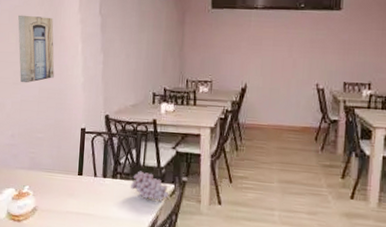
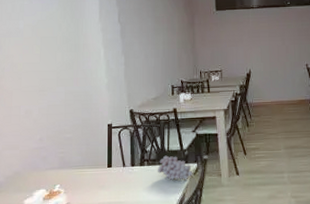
wall art: present [18,15,55,83] -> none [41,28,79,90]

